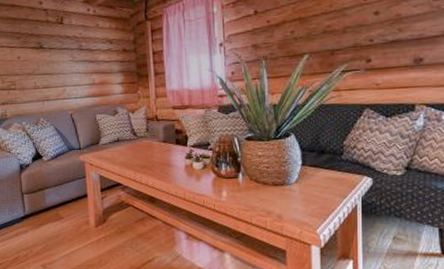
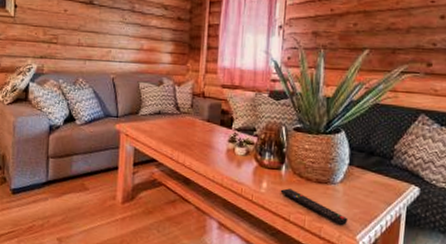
remote control: none [240,194,307,223] -> present [280,188,349,226]

